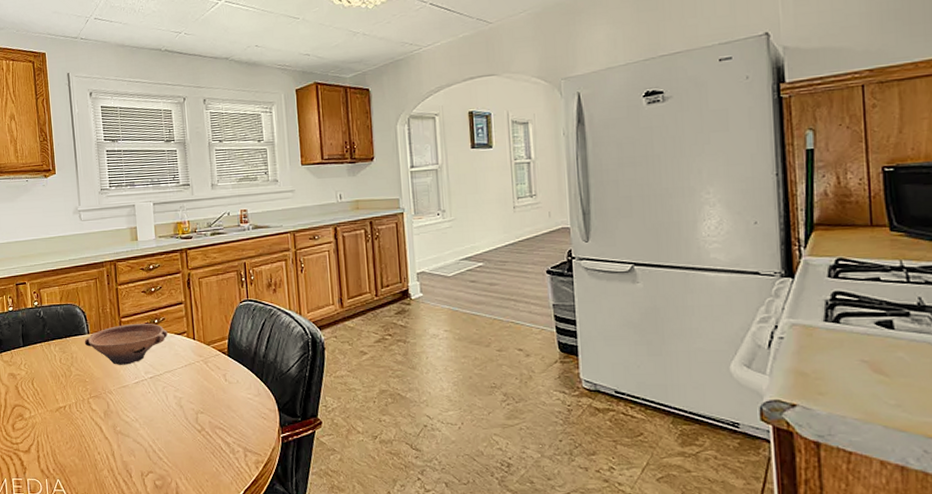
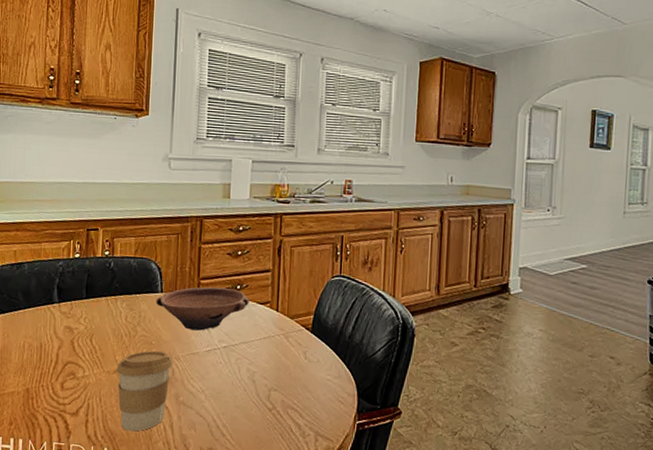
coffee cup: none [58,388,107,462] -> present [116,351,173,432]

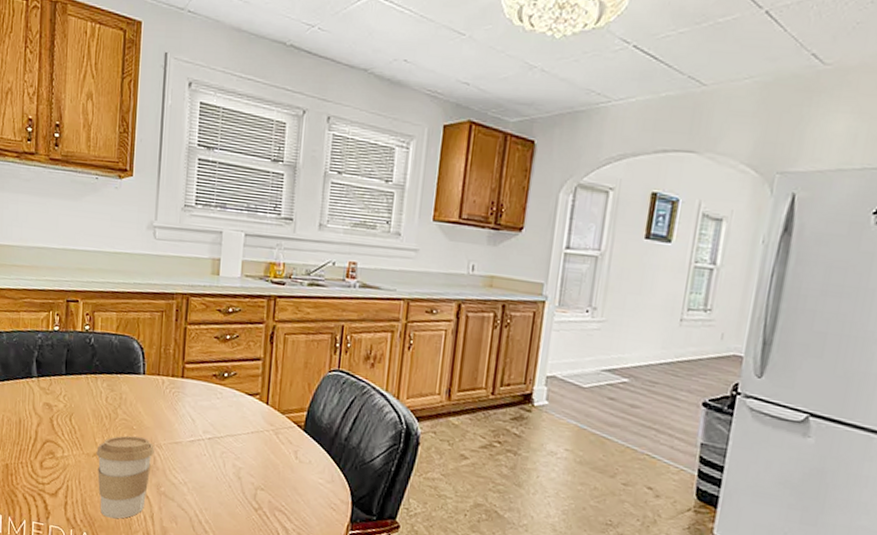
bowl: present [156,286,249,331] -> none [137,371,237,419]

